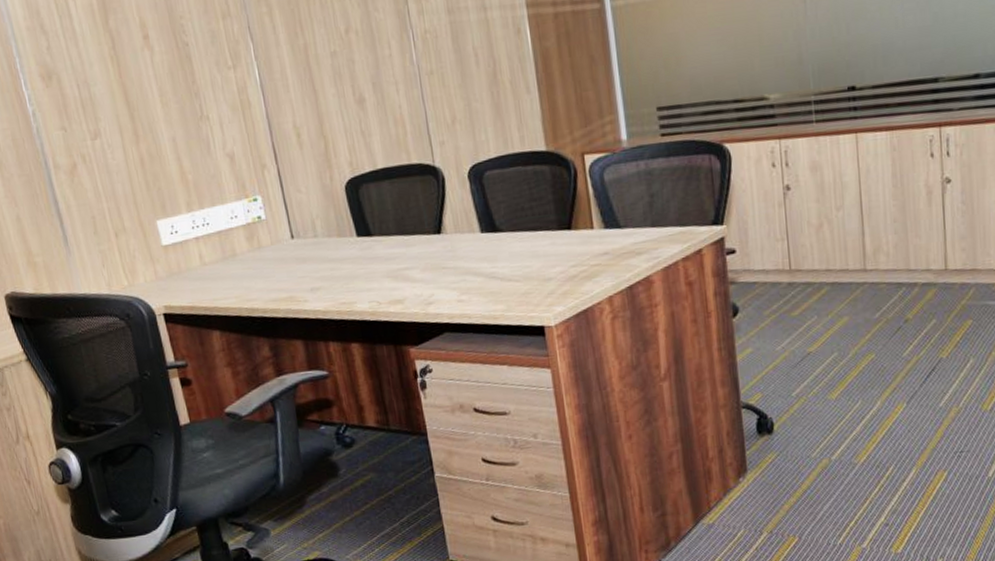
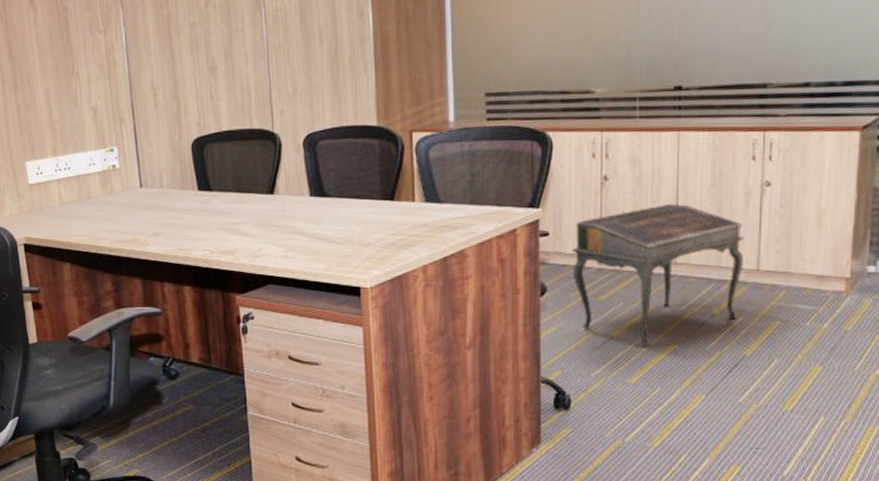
writing desk: none [760,208,932,359] -> present [571,204,744,346]

